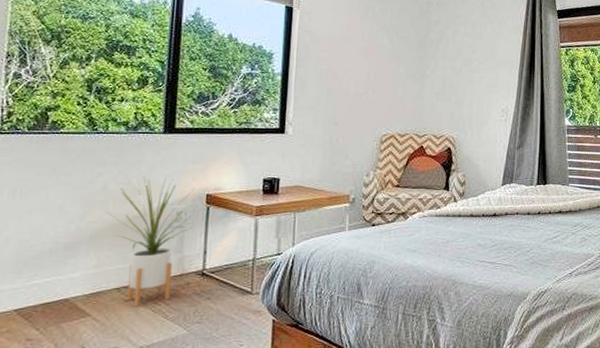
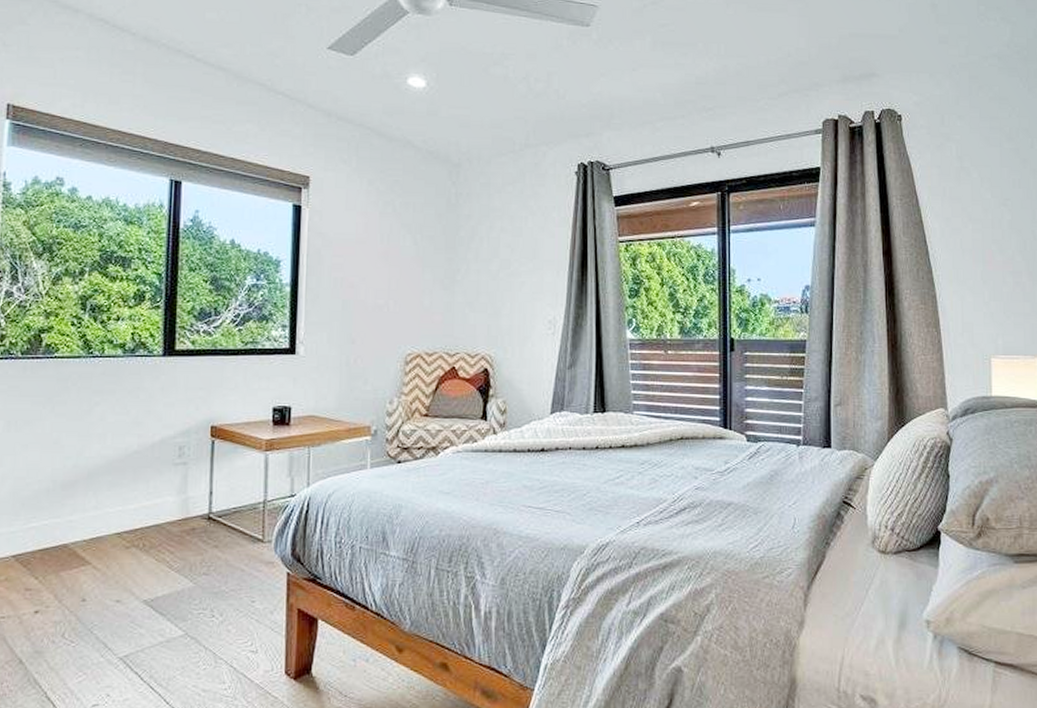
house plant: present [107,176,196,307] -> none [105,406,199,555]

